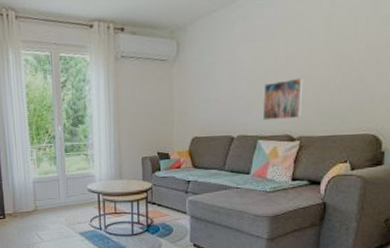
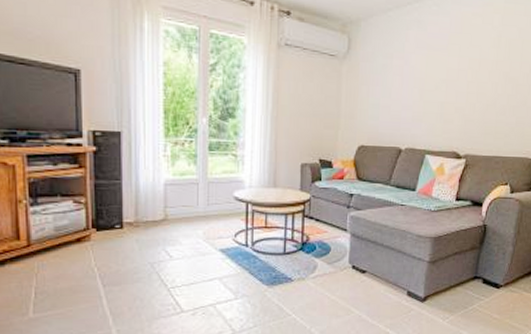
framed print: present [262,77,303,121] -> none [431,93,473,136]

